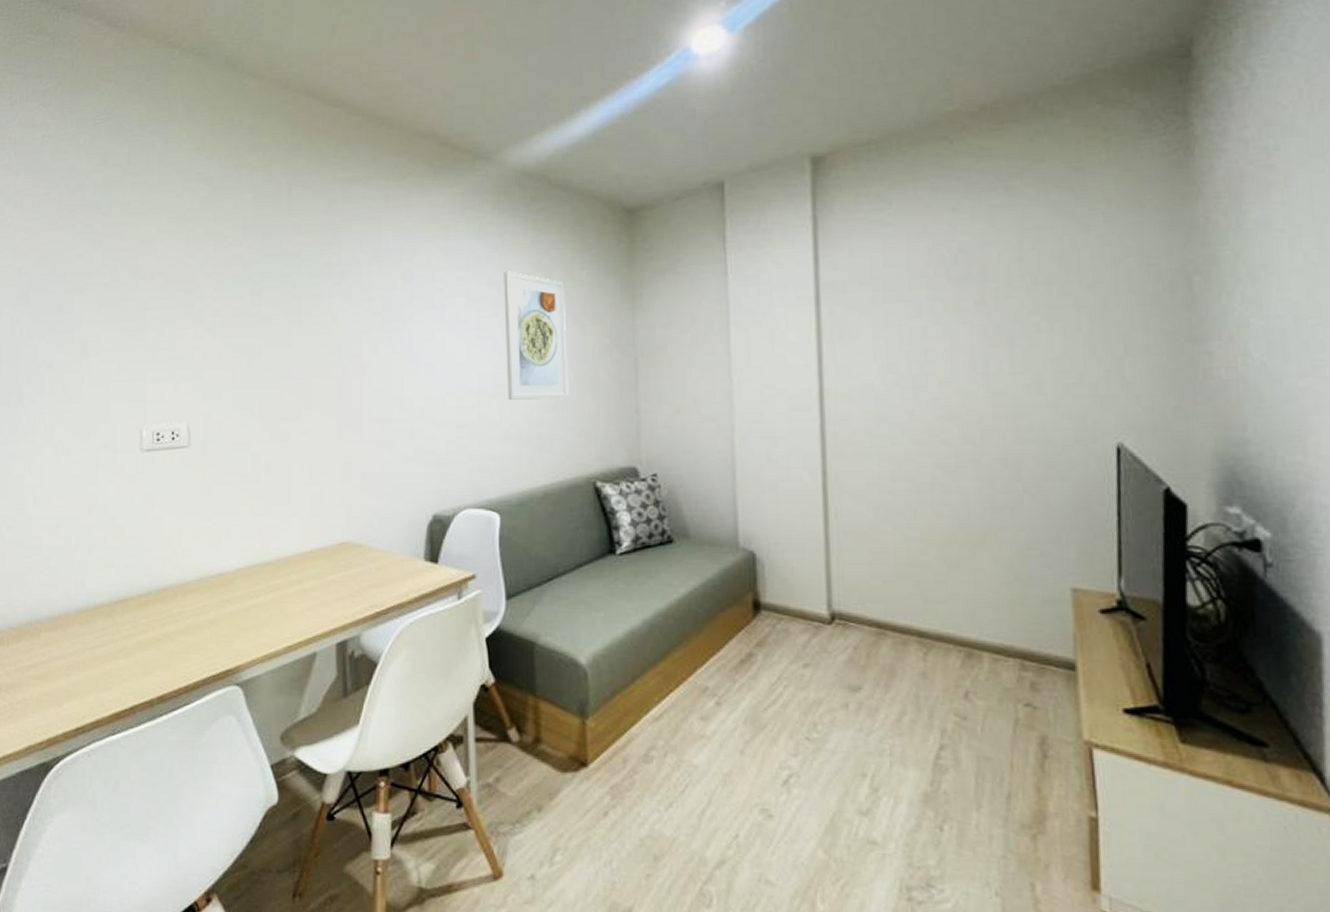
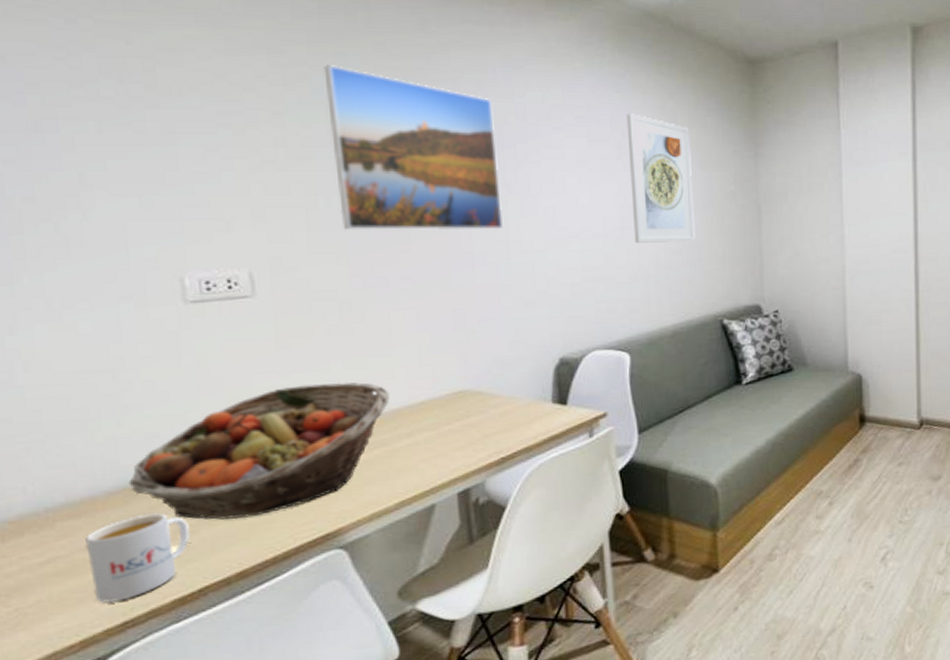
mug: none [58,633,128,710] -> present [85,513,189,604]
fruit basket: none [91,527,285,647] -> present [128,381,390,520]
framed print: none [253,245,389,389] -> present [323,65,503,231]

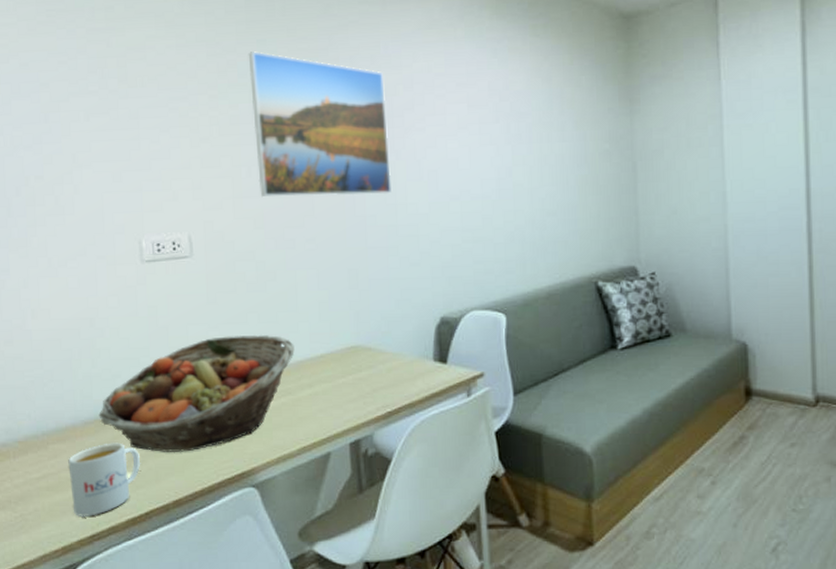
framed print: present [626,113,695,243] -> none [504,77,570,204]

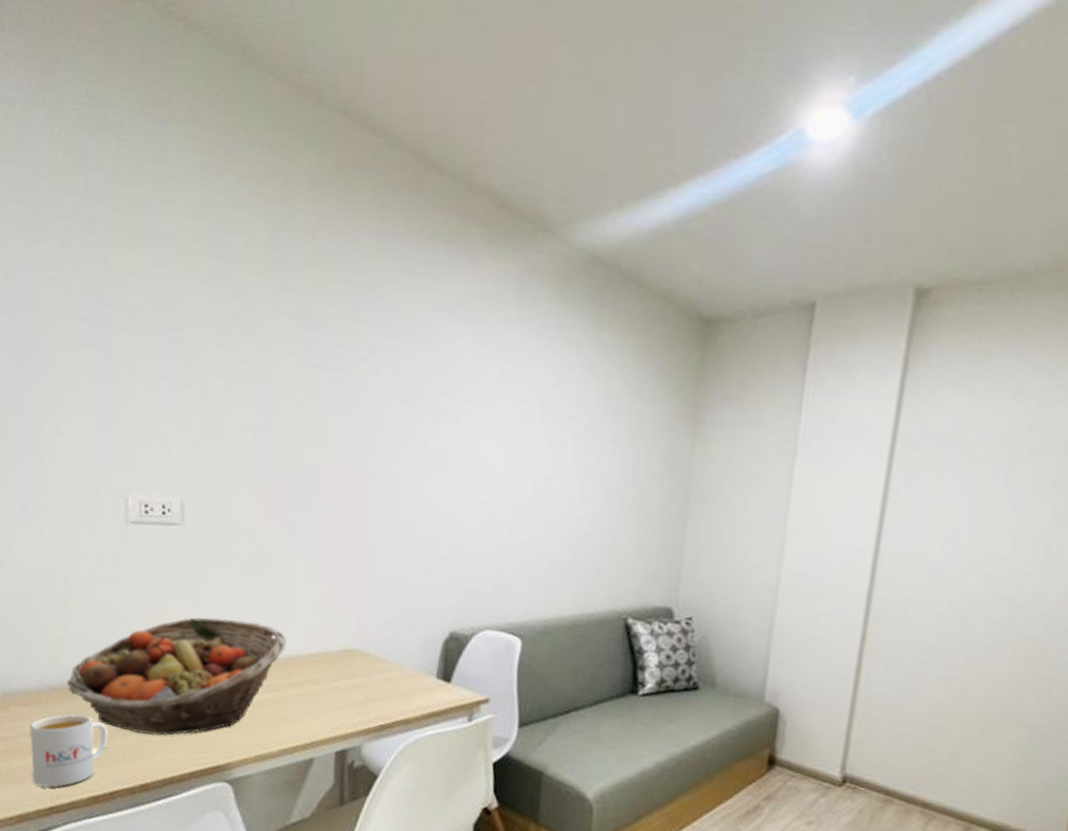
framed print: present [248,51,392,198] -> none [265,298,419,487]

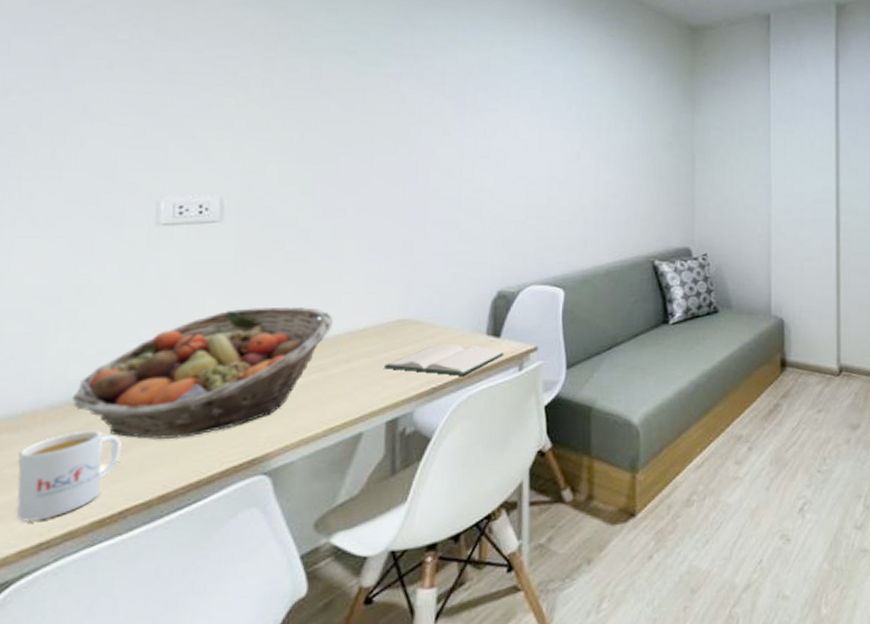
hardback book: none [333,682,454,718] -> present [383,343,505,376]

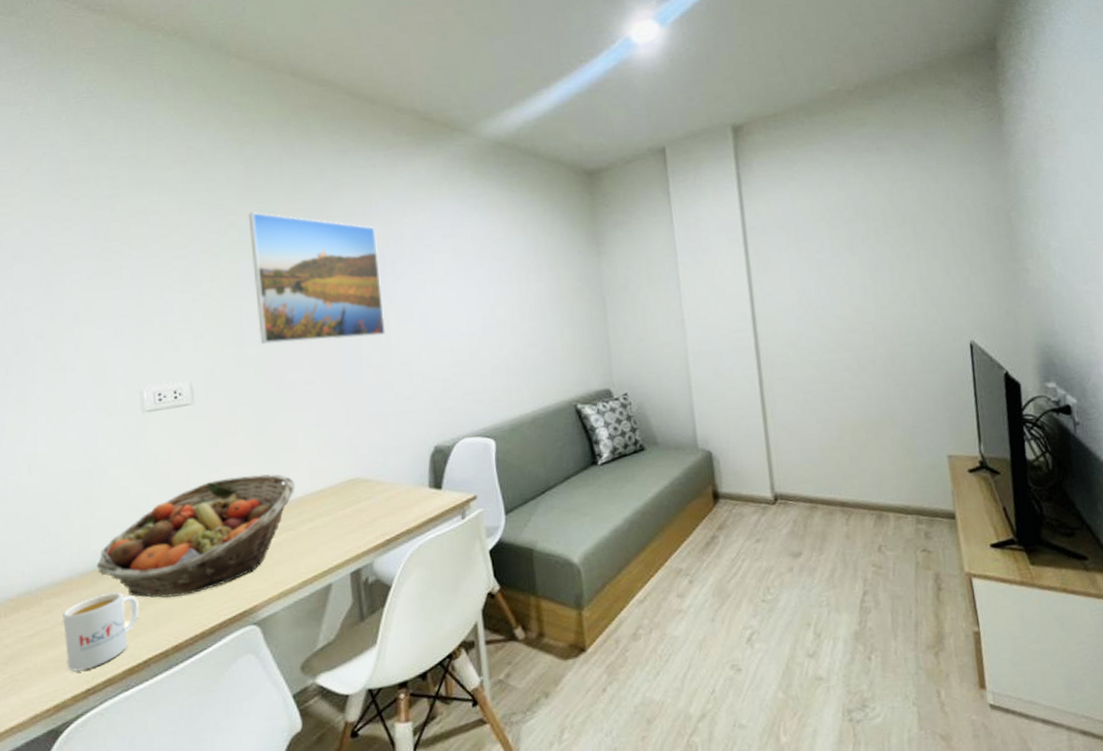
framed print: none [311,19,461,169] -> present [248,212,386,345]
hardback book: present [383,343,505,376] -> none [342,497,447,528]

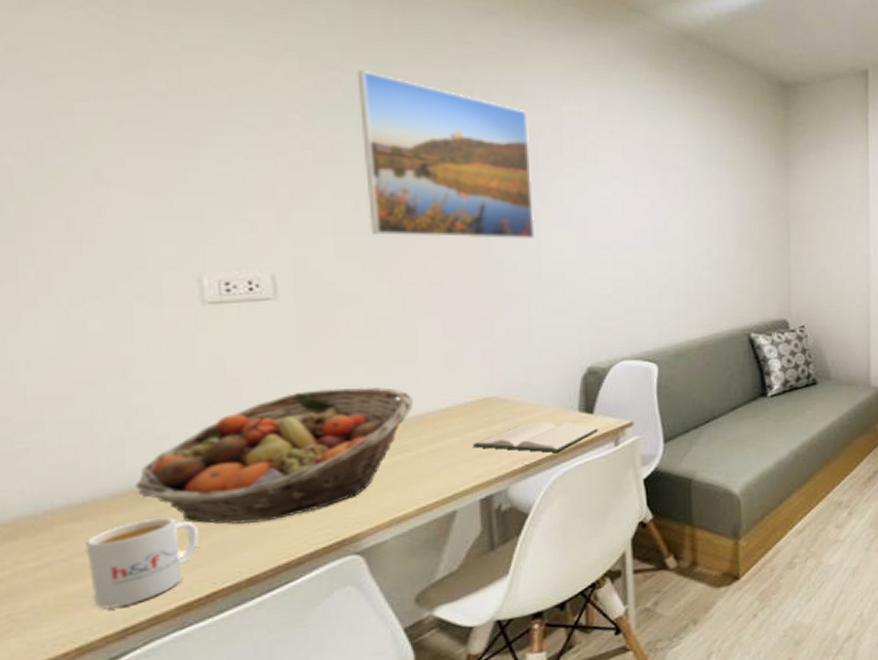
hardback book: none [342,497,447,528] -> present [472,420,599,453]

